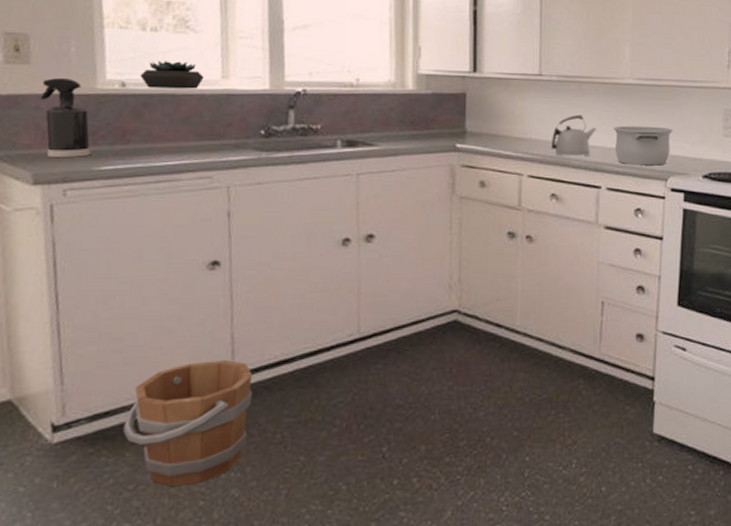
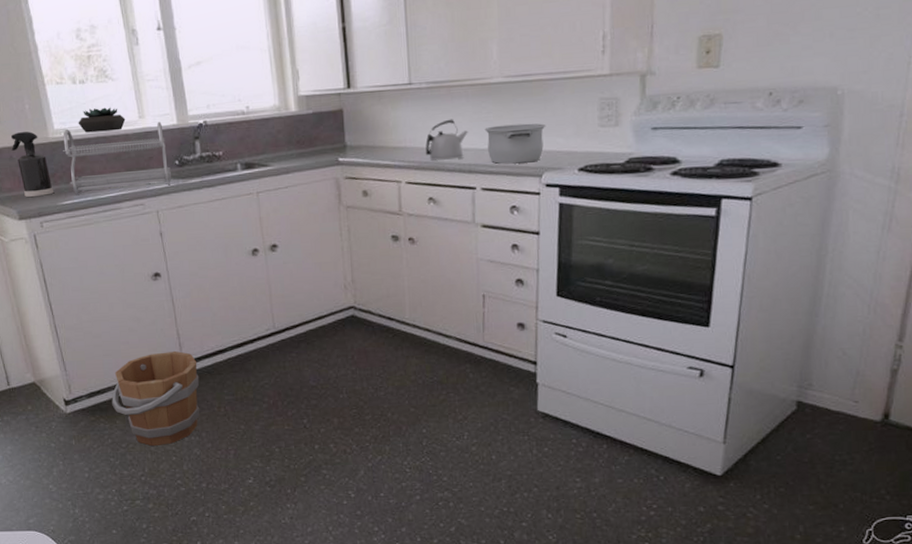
dish rack: none [113,82,253,161] -> present [63,121,171,196]

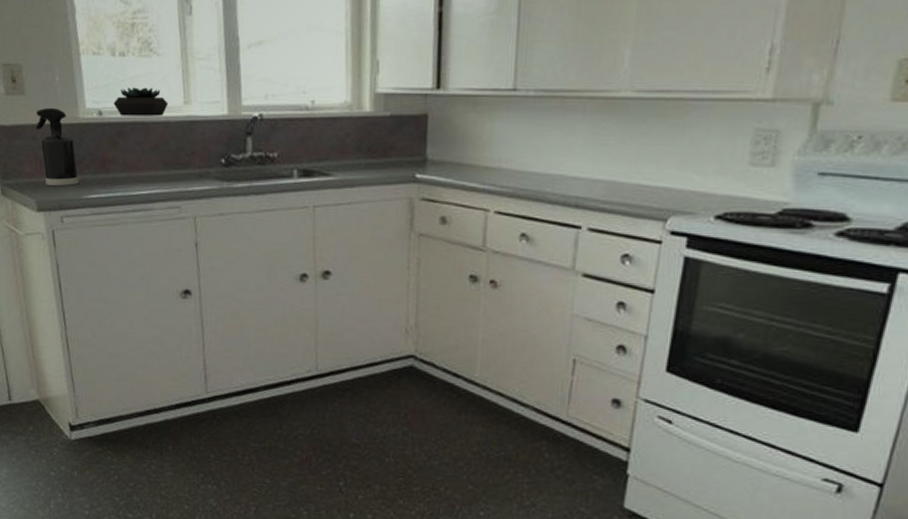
dish rack: present [63,121,171,196] -> none [93,109,215,189]
bucket: present [111,350,200,446] -> none [122,383,224,490]
kettle: present [425,119,468,161] -> none [523,138,580,189]
cooking pot: present [484,123,546,164] -> none [601,152,681,202]

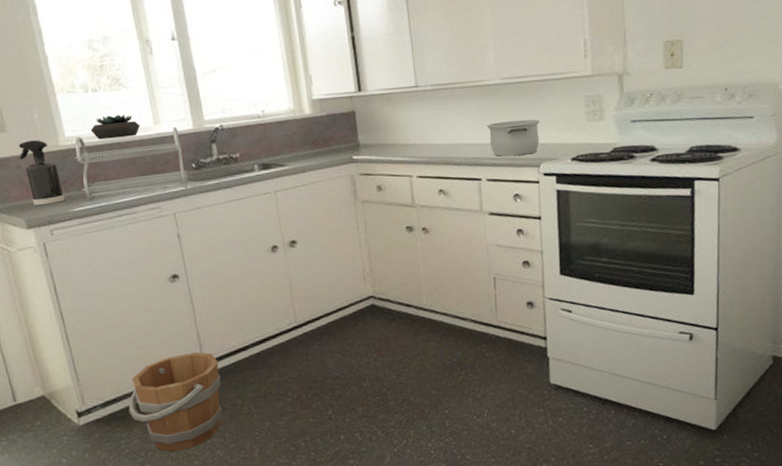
dish rack: none [93,109,215,189] -> present [74,126,188,202]
bucket: none [122,383,224,490] -> present [128,351,222,452]
cooking pot: none [601,152,681,202] -> present [486,119,541,157]

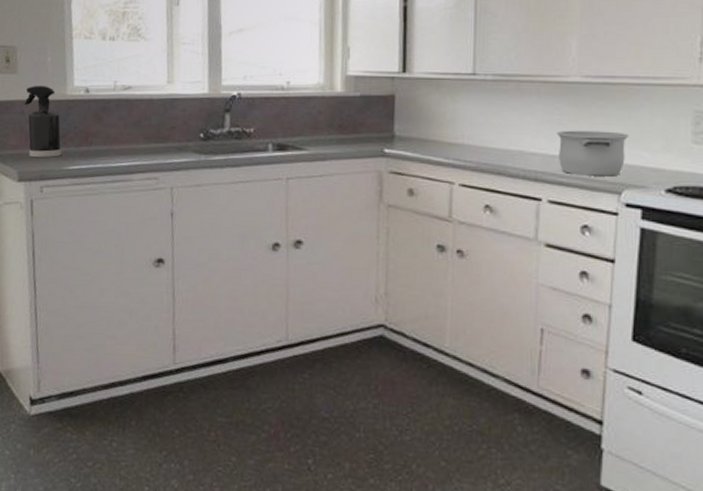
dish rack: present [74,126,188,202] -> none [79,88,194,161]
succulent plant: present [90,114,140,140] -> none [100,68,153,94]
bucket: present [128,351,222,452] -> none [84,353,191,470]

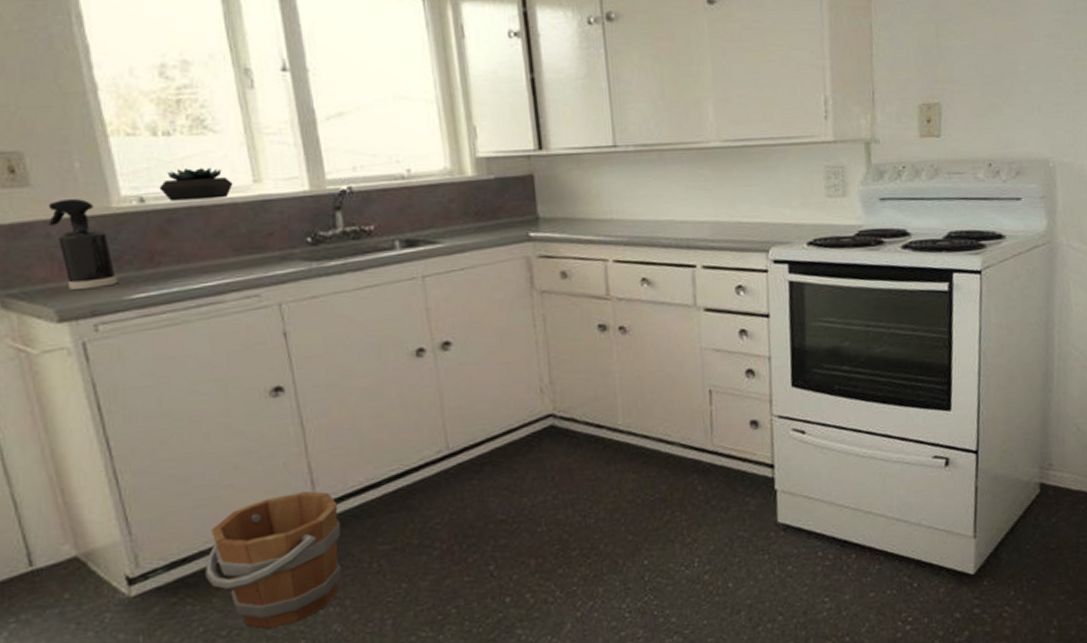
bucket: none [84,353,191,470] -> present [205,491,342,629]
succulent plant: none [100,68,153,94] -> present [159,167,233,201]
cooking pot: present [556,130,630,177] -> none [703,192,771,239]

